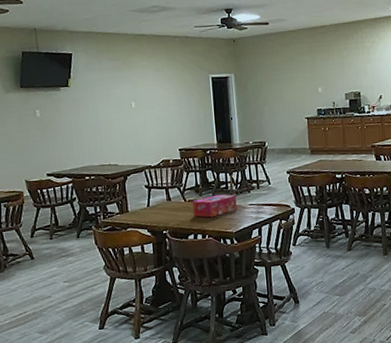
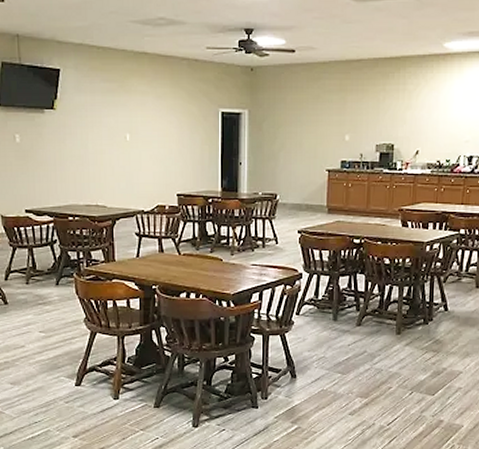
tissue box: present [193,194,237,218] -> none [188,250,237,276]

